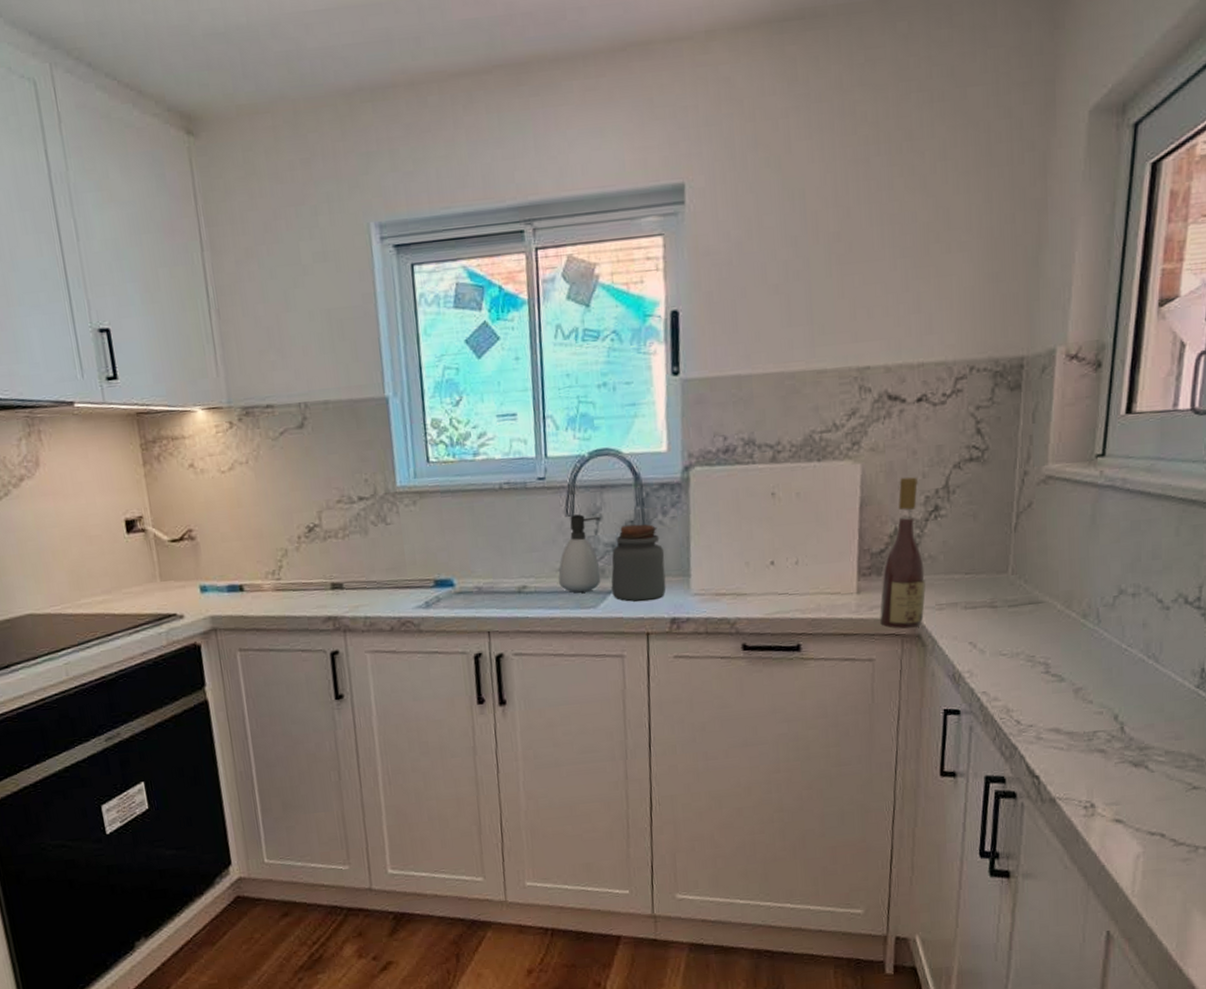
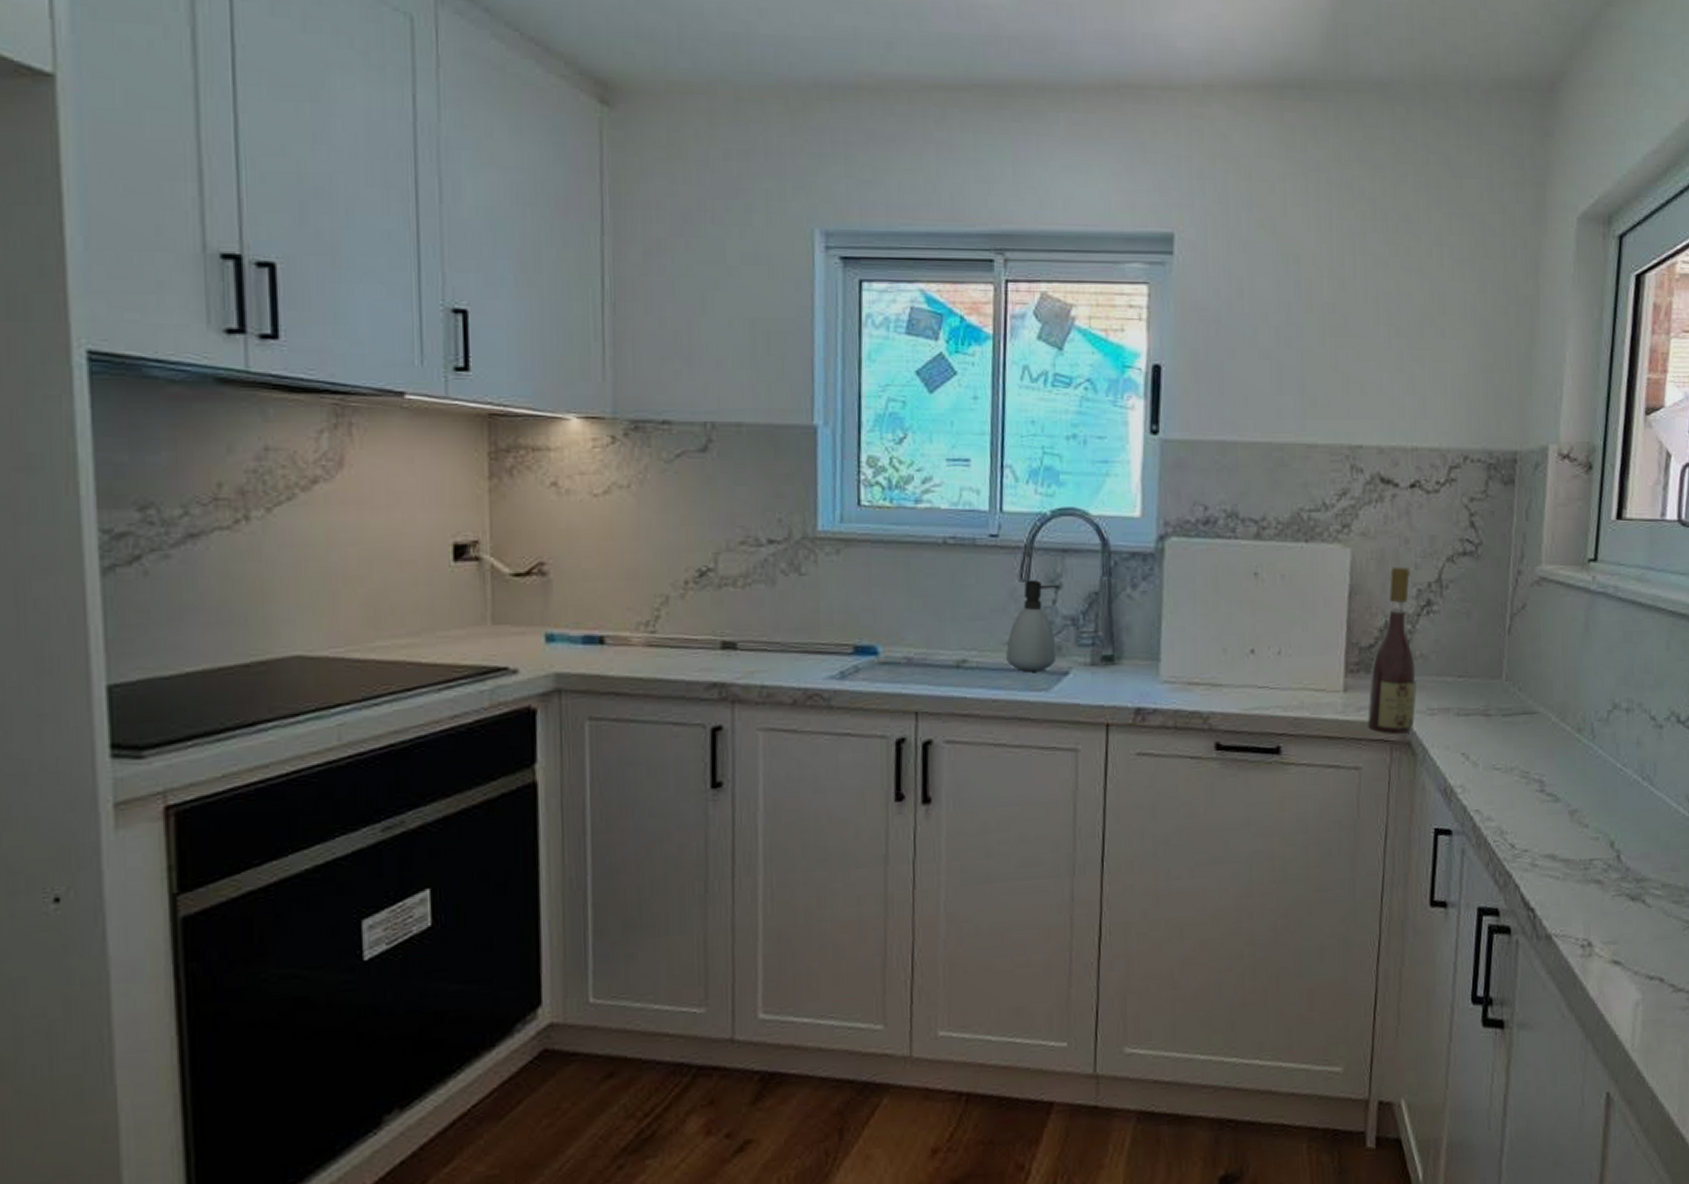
jar: present [611,524,666,602] -> none [1068,596,1132,687]

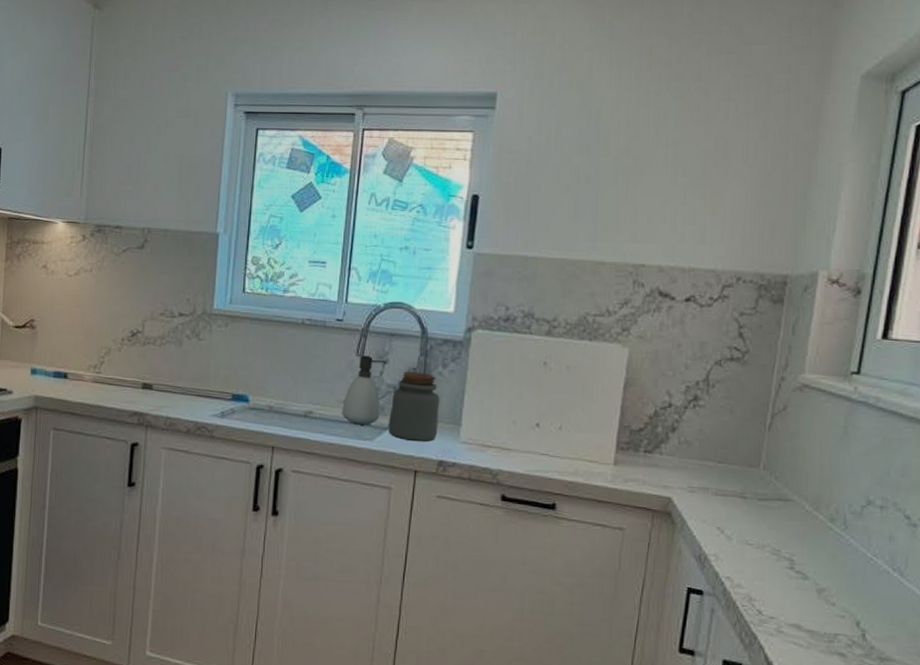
jar: none [1068,596,1132,687] -> present [388,371,439,442]
wine bottle: present [1367,566,1417,735] -> none [632,365,681,506]

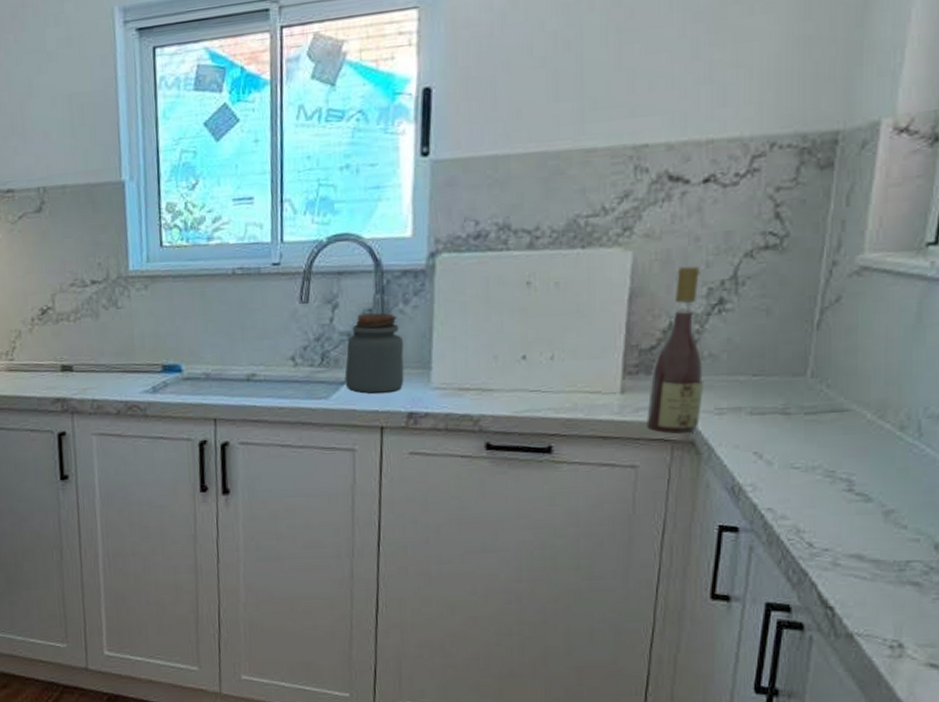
soap dispenser: present [342,355,387,425] -> none [289,301,337,383]
wine bottle: none [632,365,681,506] -> present [645,265,704,435]

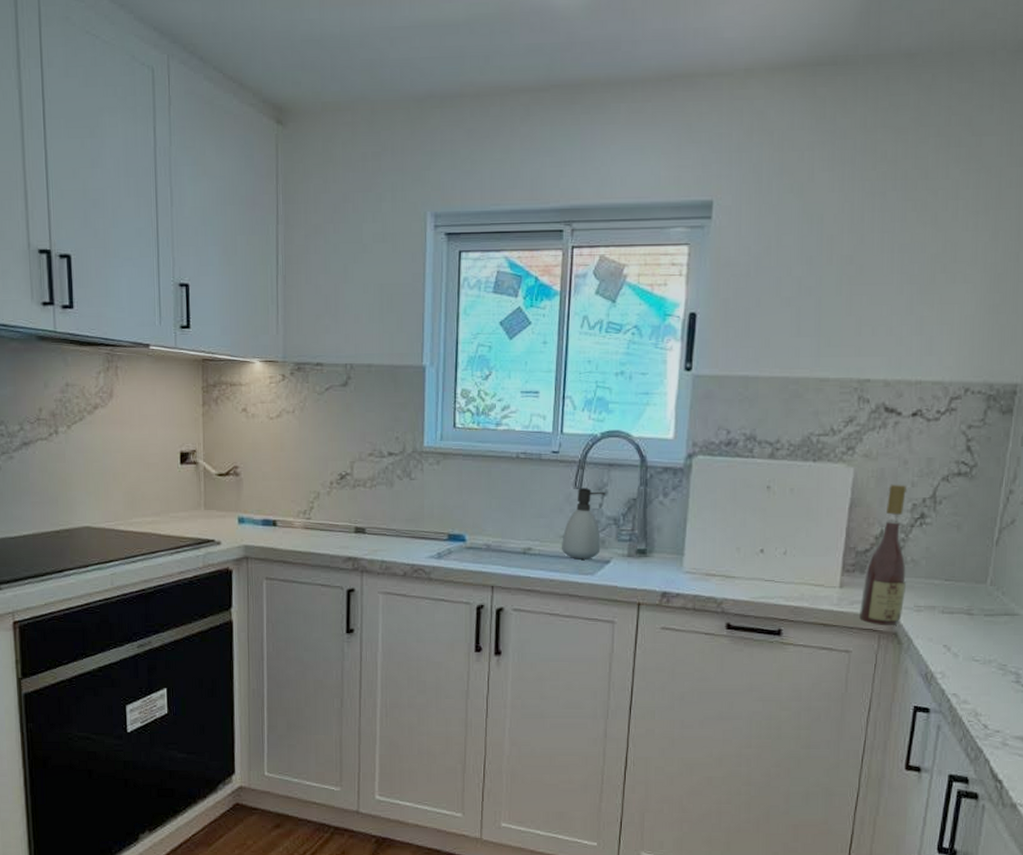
soap dispenser: none [289,301,337,383] -> present [562,488,606,560]
jar: present [344,312,404,394] -> none [609,502,661,574]

